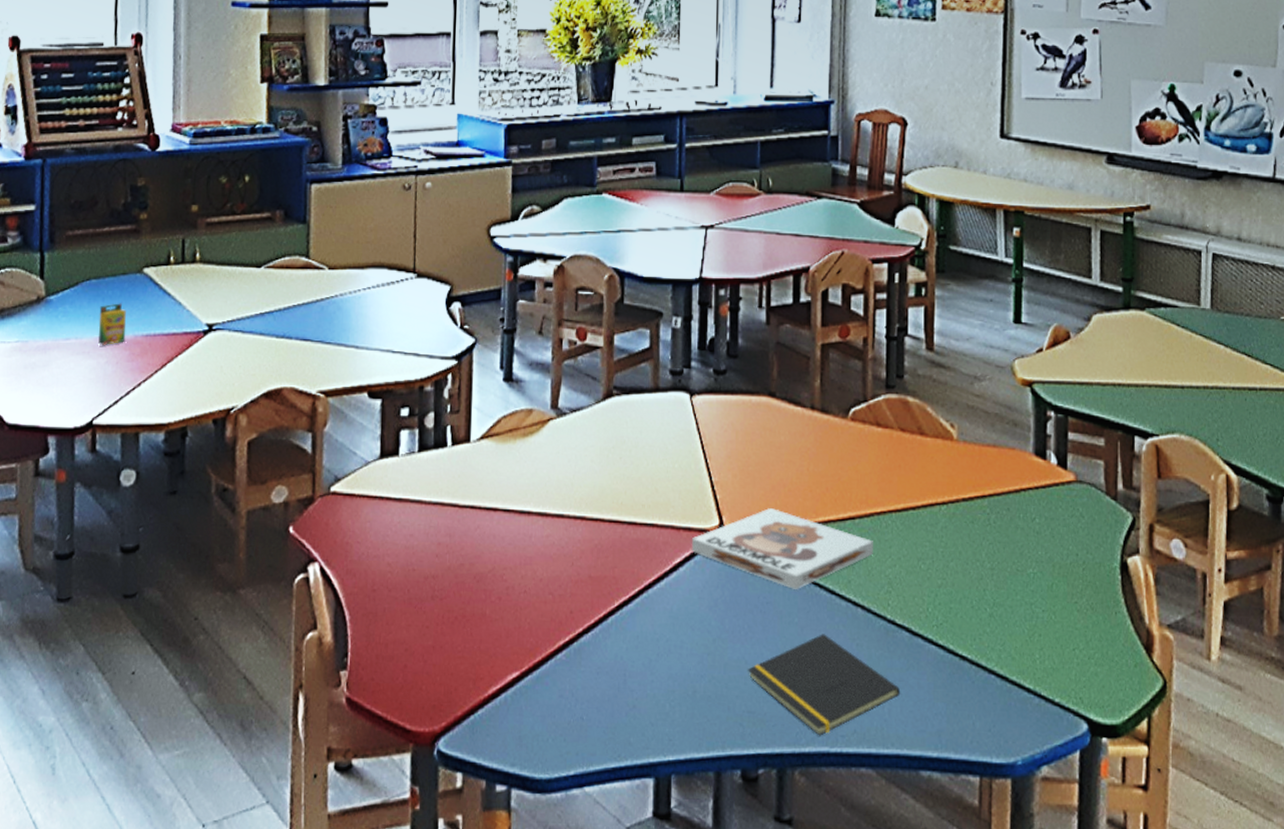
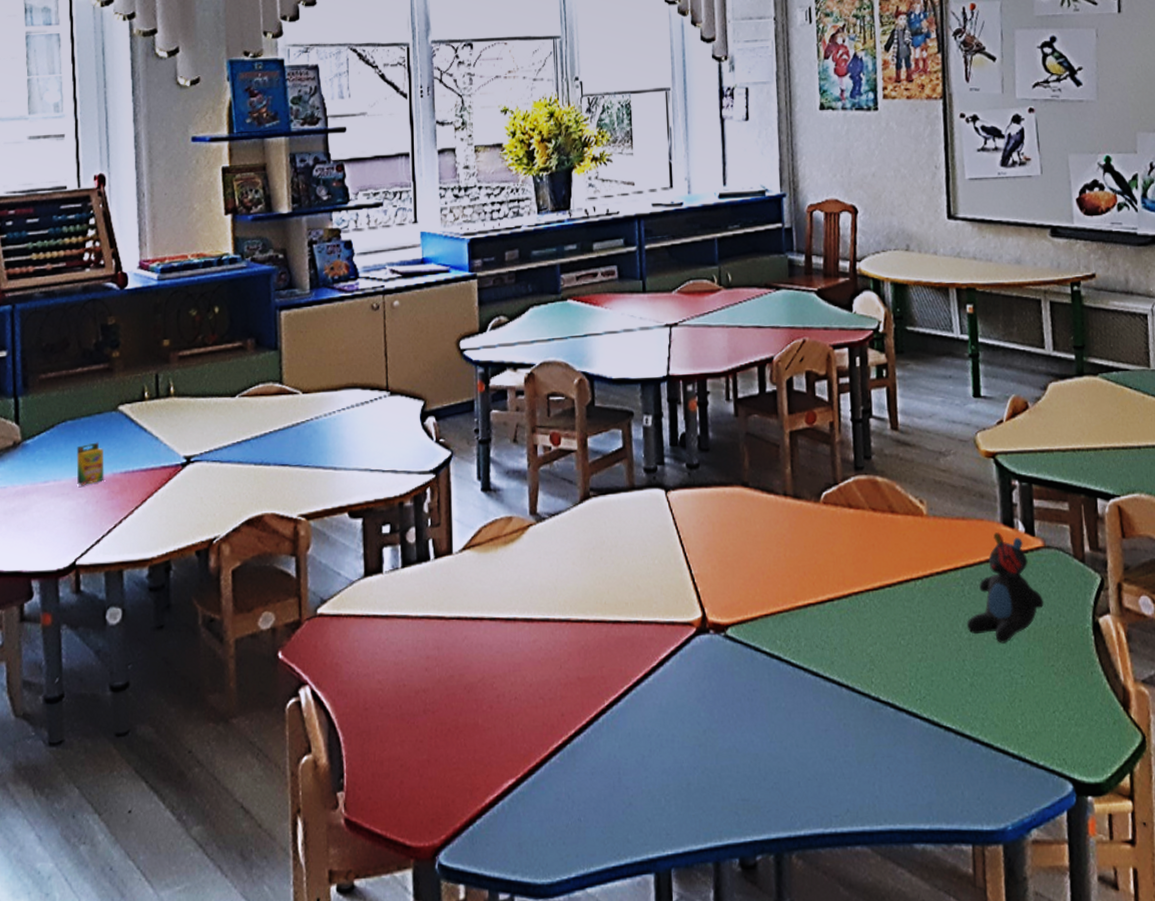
board game: present [691,507,873,589] -> none [675,595,854,675]
notepad: present [747,634,901,736] -> none [738,716,890,818]
teddy bear: none [990,463,1072,576] -> present [966,532,1045,644]

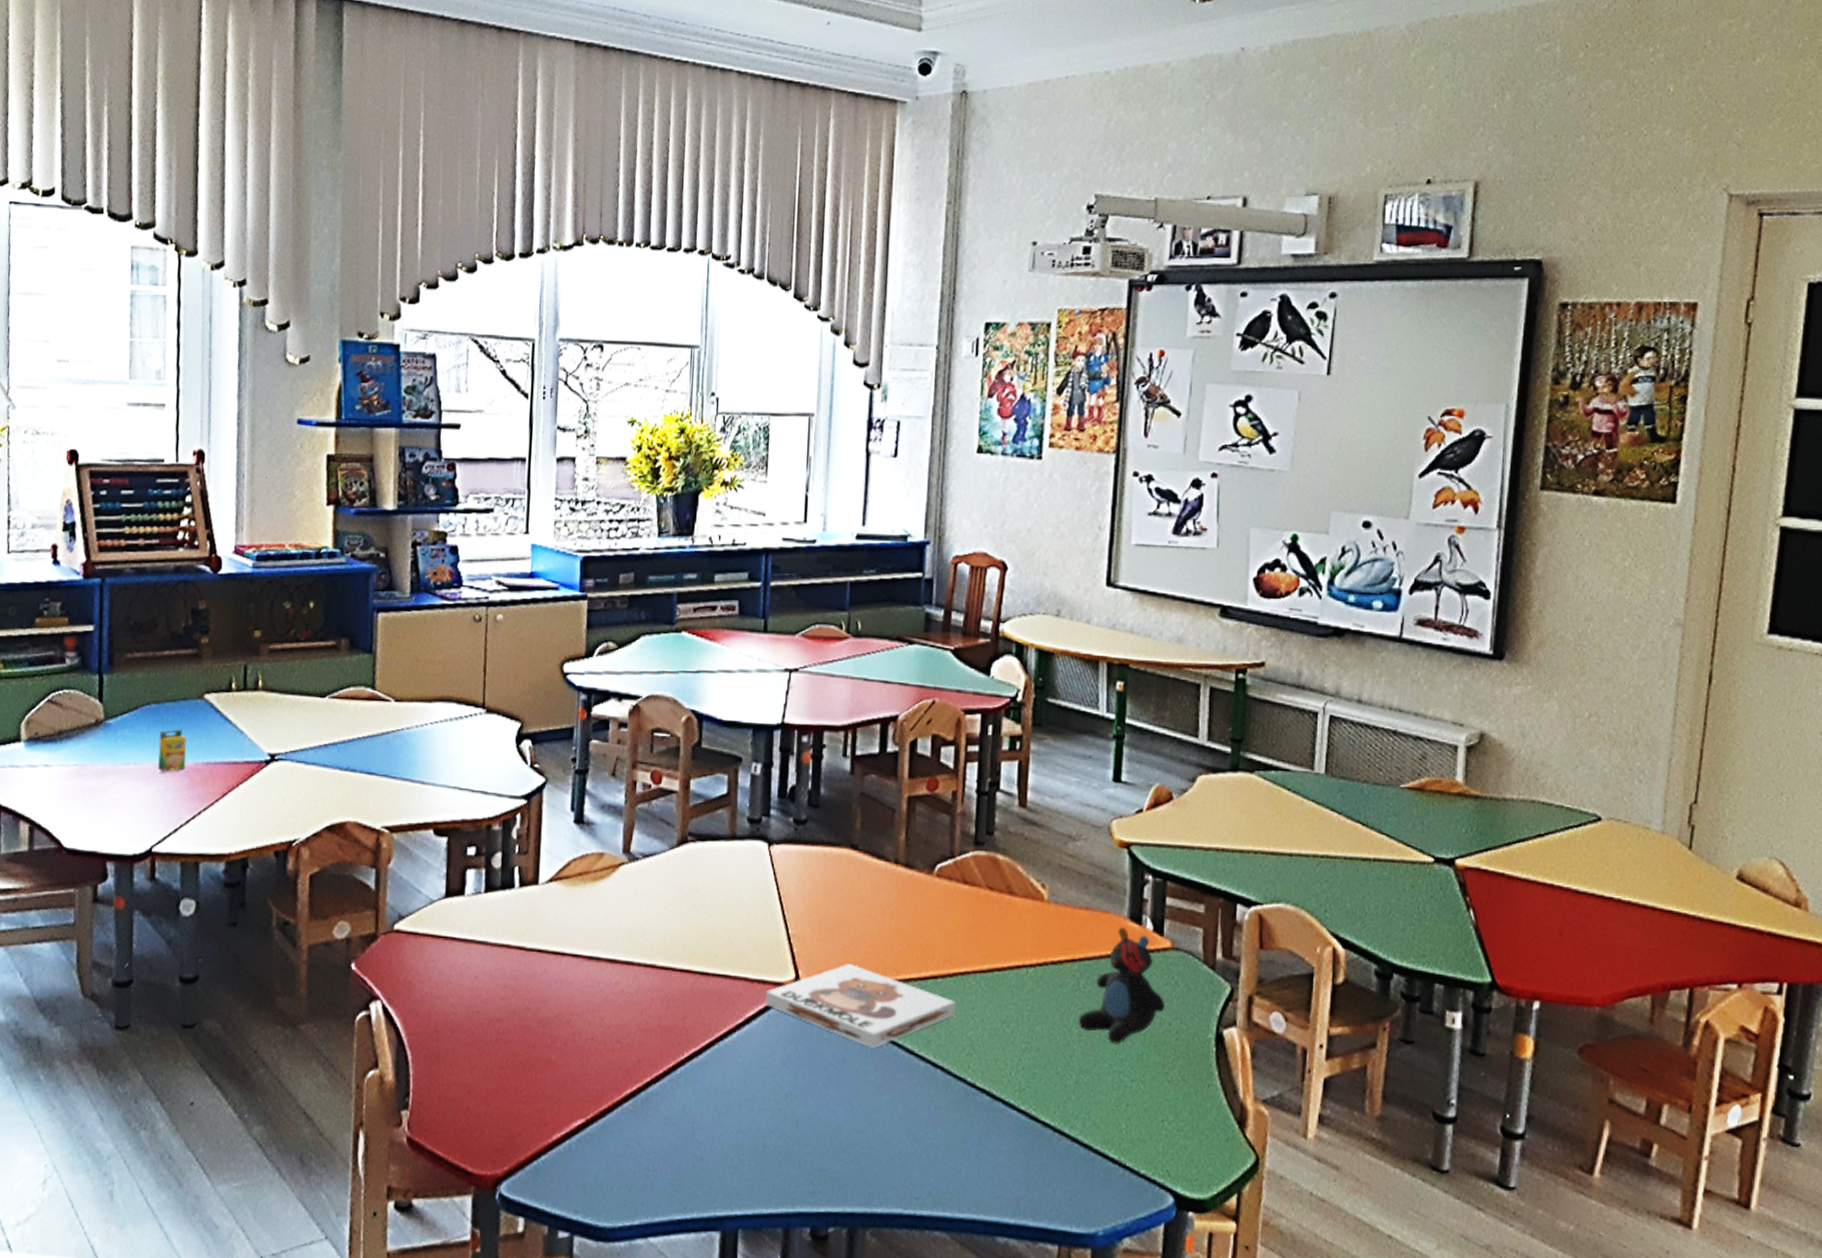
board game: none [675,595,854,675] -> present [765,963,956,1048]

